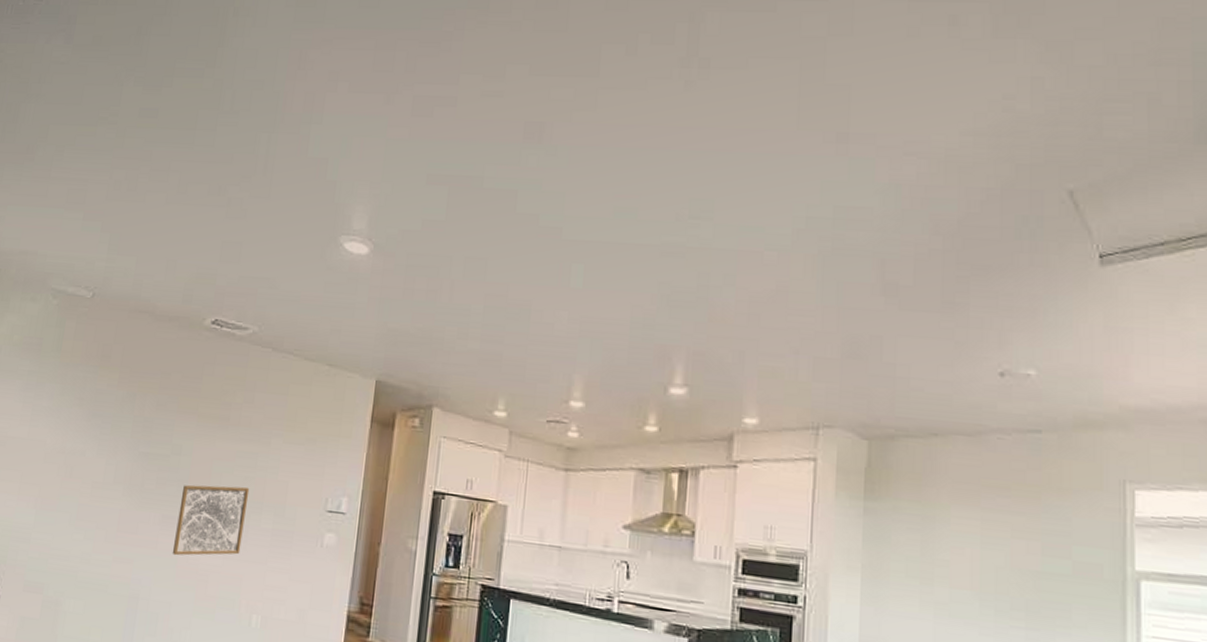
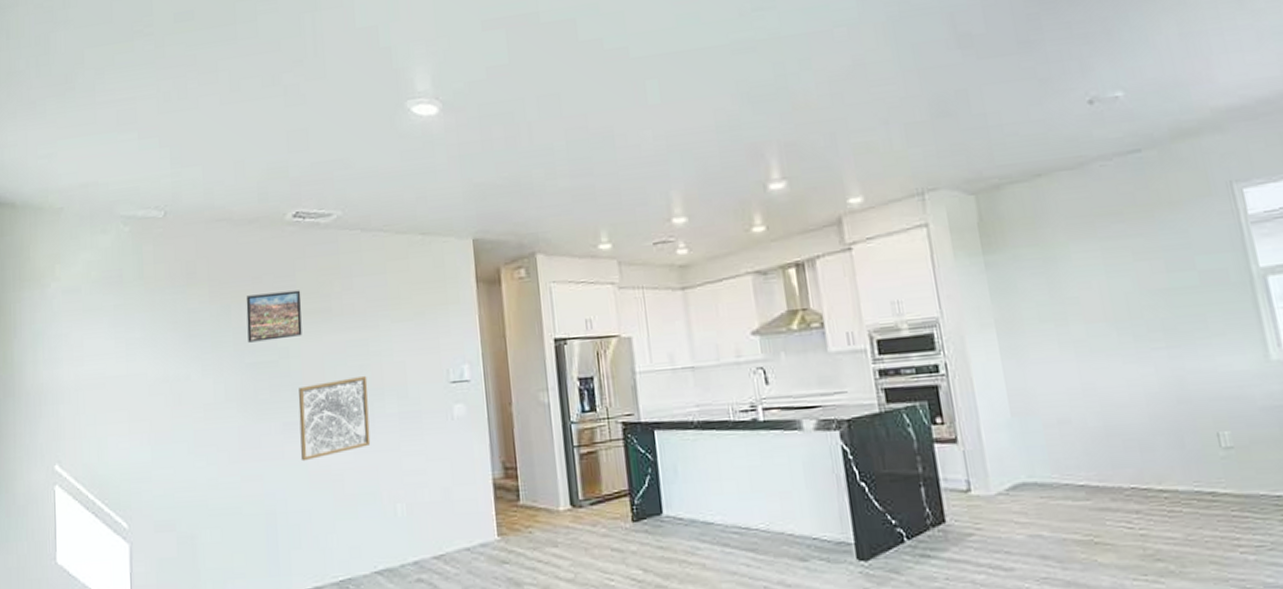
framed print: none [146,388,205,437] -> present [246,290,302,343]

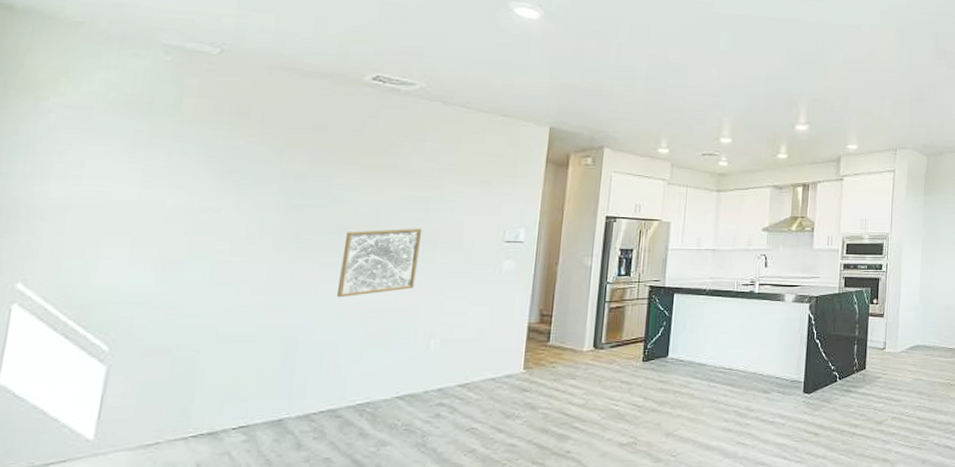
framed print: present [246,290,302,343] -> none [298,143,367,187]

